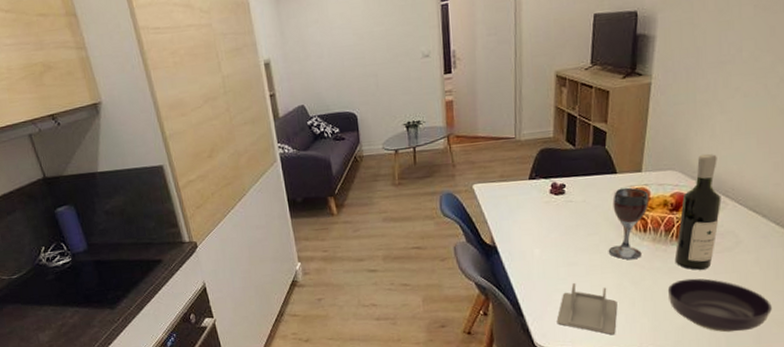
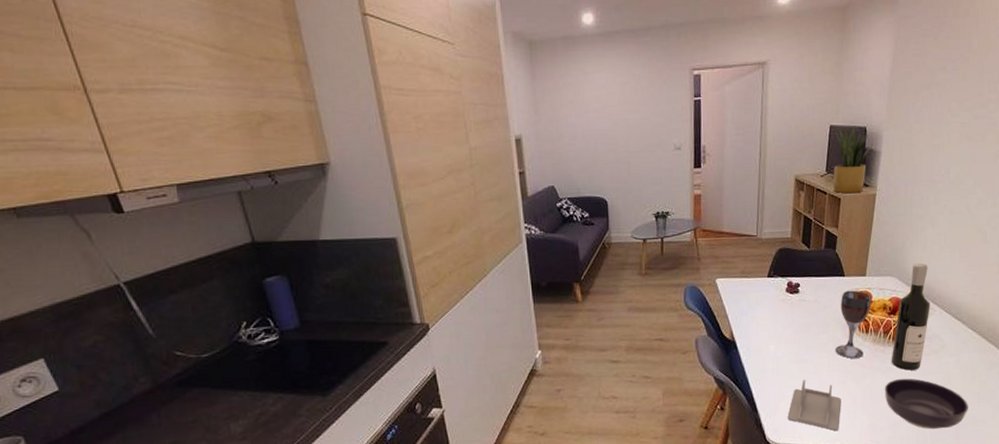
planter: none [599,11,647,86] -> present [833,126,874,194]

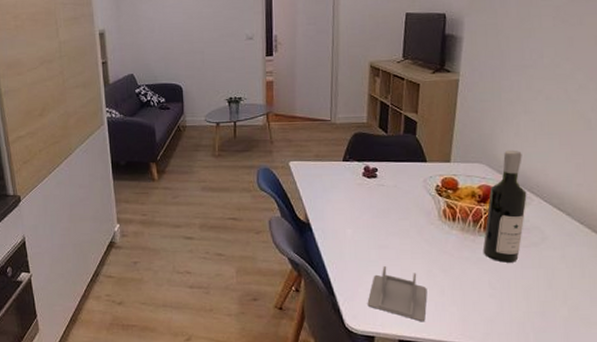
planter: present [833,126,874,194] -> none [410,13,455,80]
cup: present [835,290,871,359] -> none [418,176,458,248]
bowl: present [884,378,968,430] -> none [476,270,579,329]

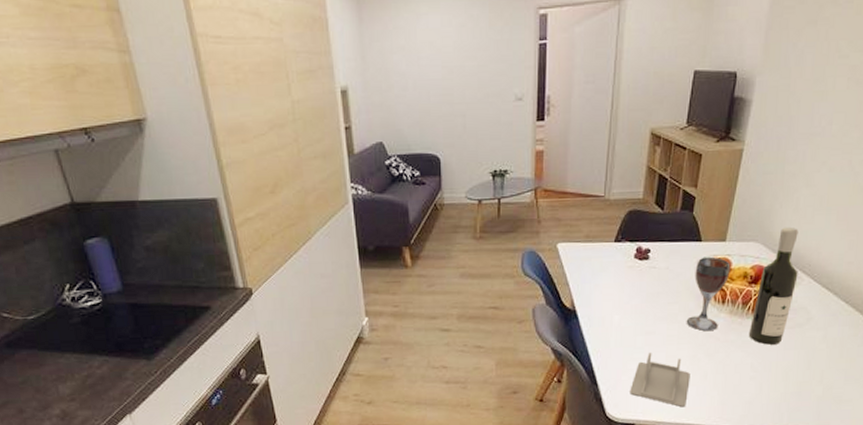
cup: none [418,176,458,248] -> present [686,256,731,332]

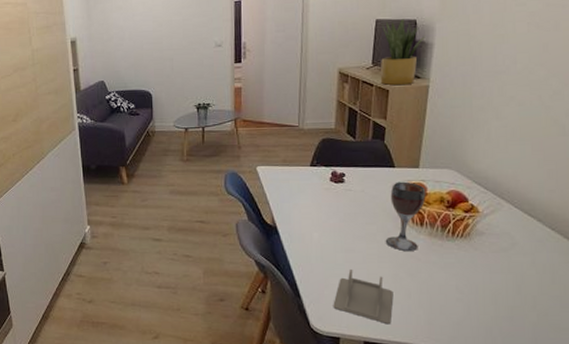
planter: none [693,71,744,149] -> present [380,19,425,86]
bottle: present [748,227,799,345] -> none [450,155,497,267]

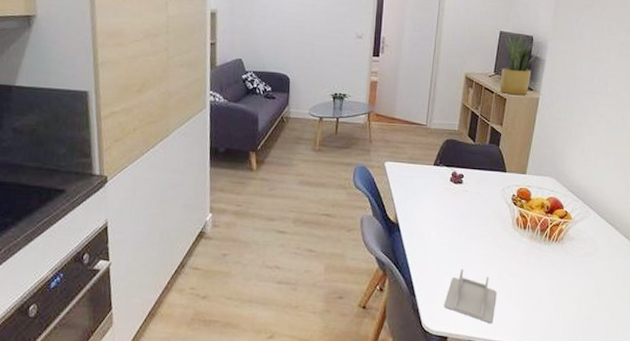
cup: present [385,181,426,252] -> none [493,186,531,254]

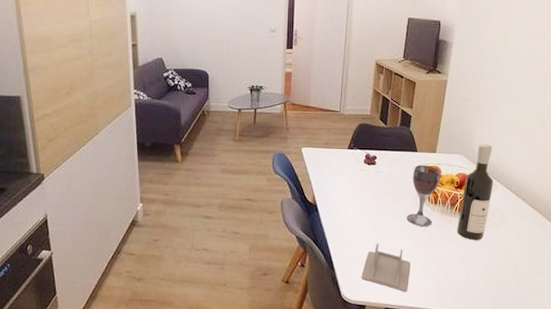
cup: none [493,186,531,254] -> present [406,164,441,227]
planter: present [499,34,539,96] -> none [409,19,447,79]
bottle: none [546,166,586,270] -> present [457,143,494,240]

